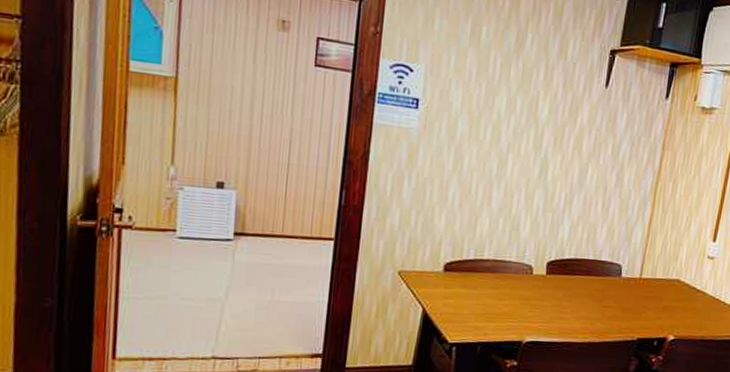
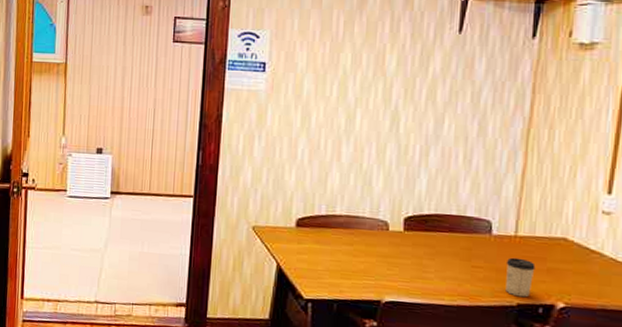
cup: none [629,297,654,333] -> present [506,257,536,298]

